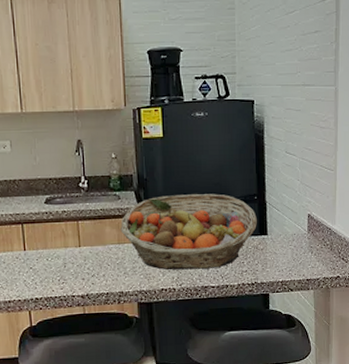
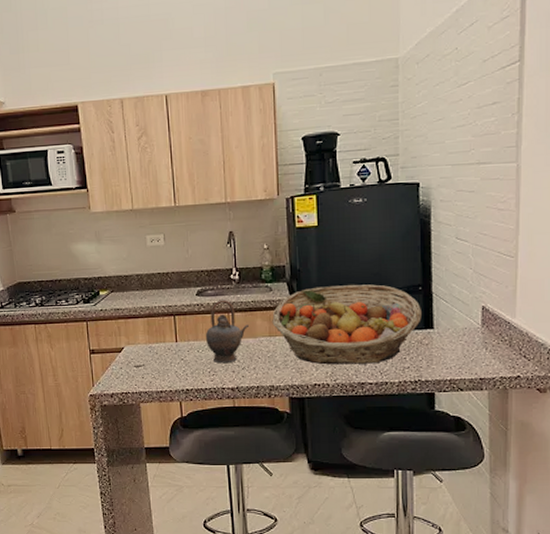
teapot: none [54,208,98,272] -> present [205,299,249,364]

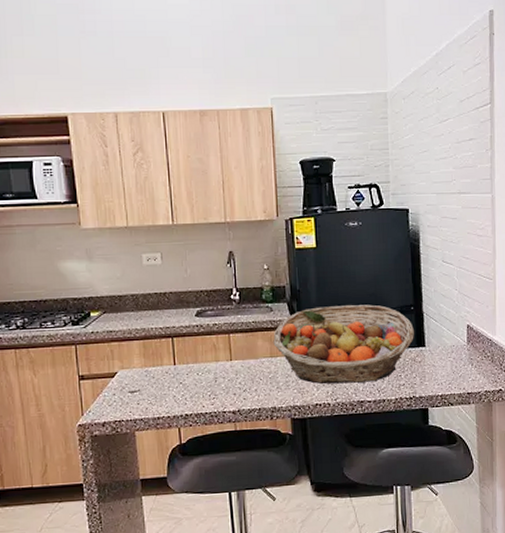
teapot: present [205,299,249,364] -> none [205,320,250,387]

